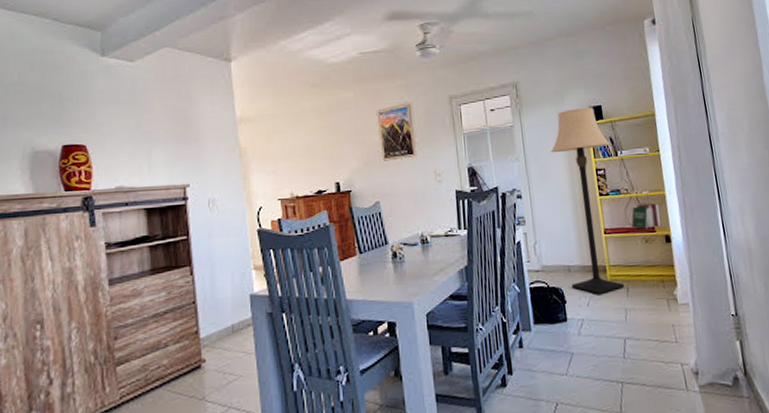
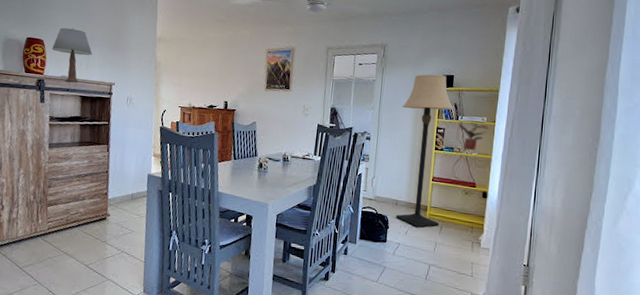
table lamp: none [98,123,155,194] -> present [51,28,93,83]
potted plant: none [619,154,654,190] -> present [459,121,489,151]
books: present [631,202,662,229] -> none [456,162,484,184]

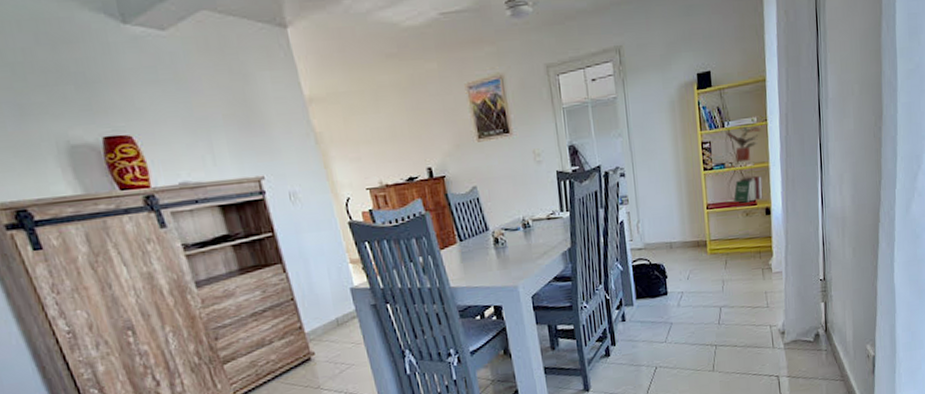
table lamp: present [51,28,93,83] -> none [148,108,216,191]
lamp: present [395,74,455,228] -> none [655,73,724,269]
books: none [456,162,484,184] -> present [733,175,763,203]

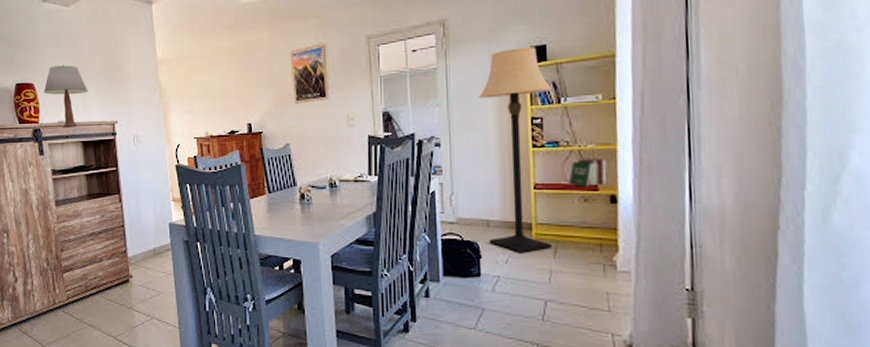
table lamp: none [148,108,216,191] -> present [43,64,88,128]
lamp: none [655,73,724,269] -> present [477,47,555,253]
potted plant: present [726,124,761,163] -> none [562,101,608,142]

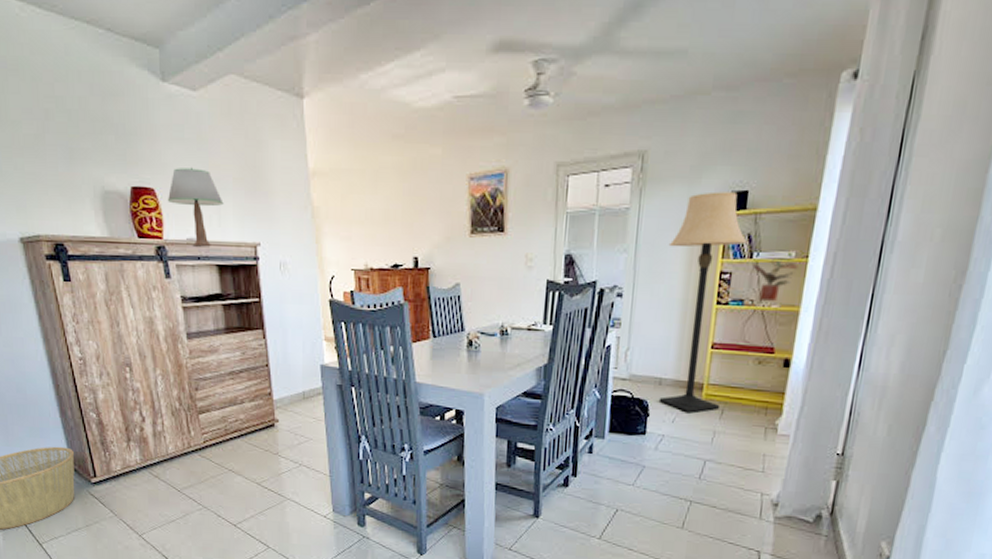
potted plant: none [562,101,608,142] -> present [753,258,799,302]
books: present [568,157,608,187] -> none [746,318,788,349]

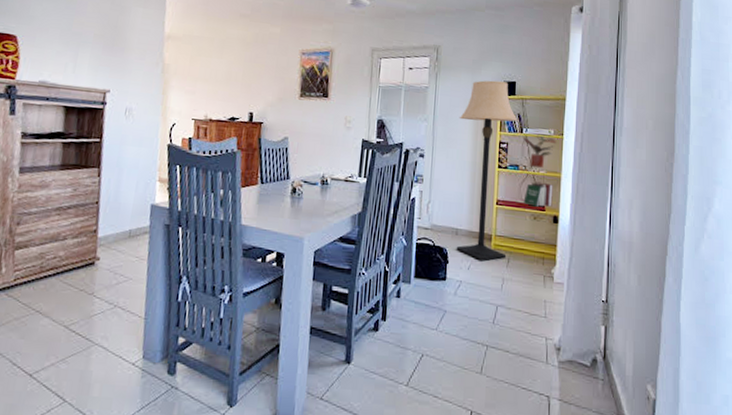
table lamp: present [167,167,224,247] -> none [27,21,82,90]
books: none [746,318,788,349] -> present [523,181,553,207]

